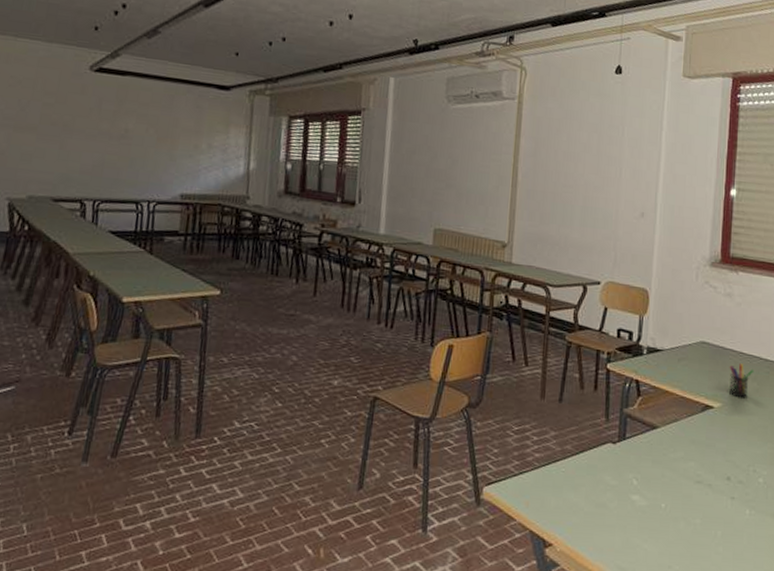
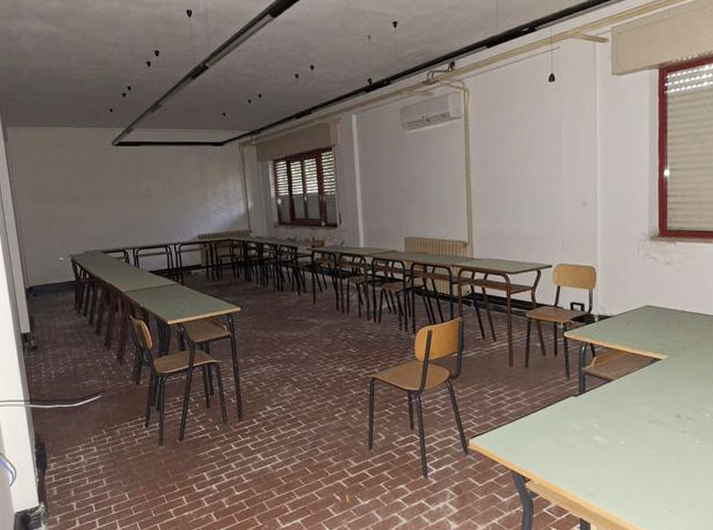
pen holder: present [729,363,754,398] -> none [673,320,696,350]

